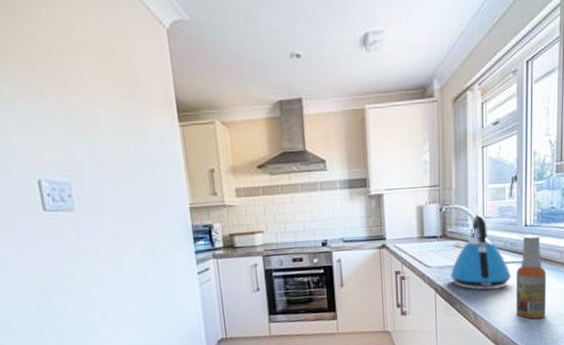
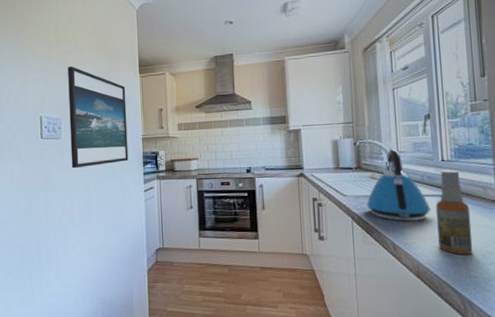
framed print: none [71,107,174,250] -> present [68,66,129,169]

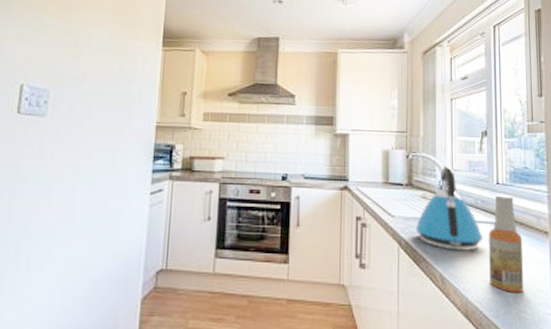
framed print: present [68,66,129,169] -> none [55,25,143,157]

